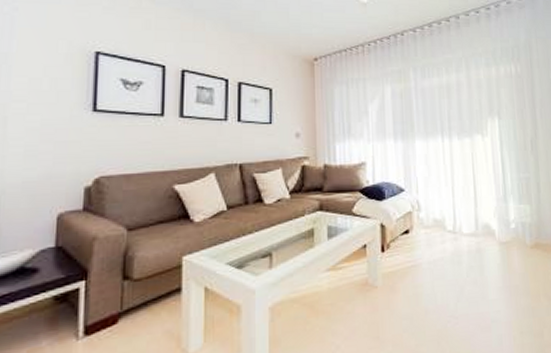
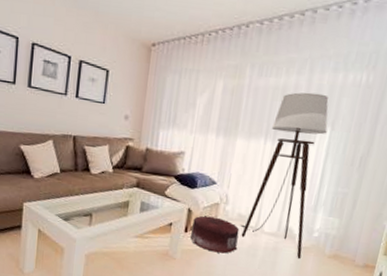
pouf: none [388,227,441,269] -> present [191,215,240,254]
floor lamp: none [438,87,506,257] -> present [240,92,329,260]

